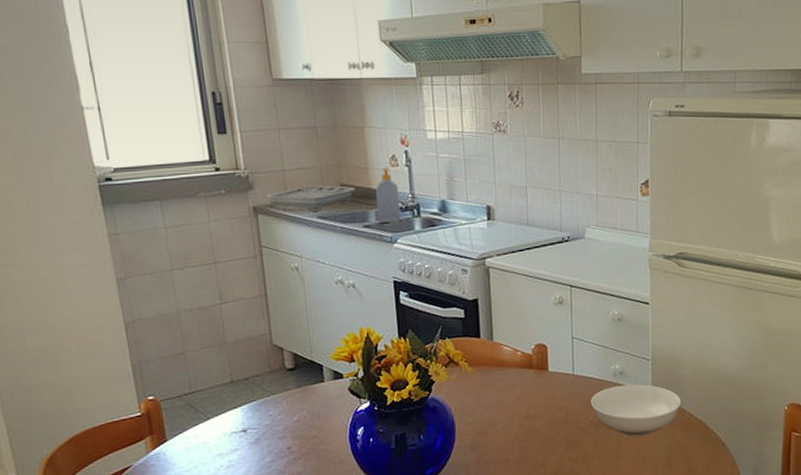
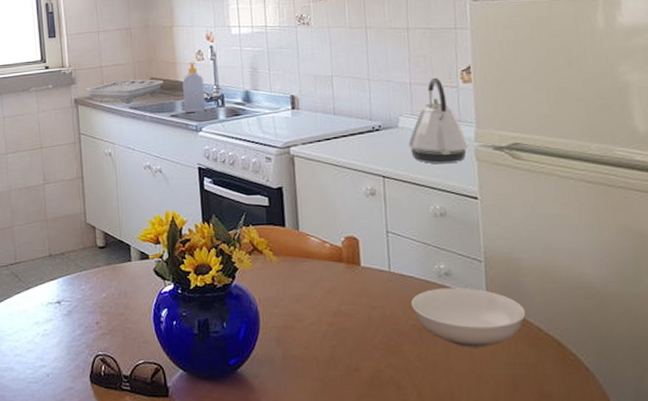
kettle: none [593,190,643,273] -> present [408,77,468,164]

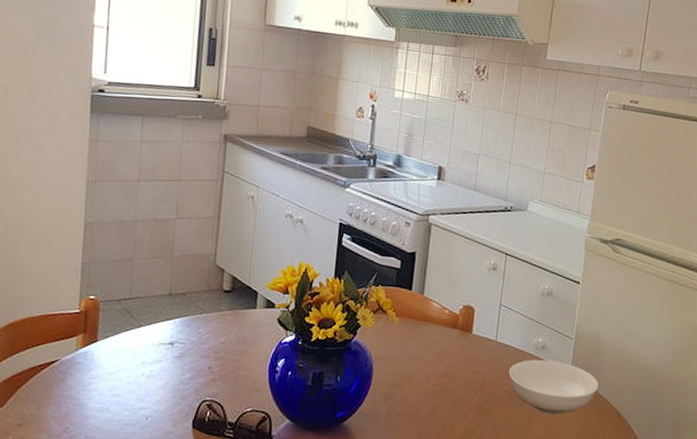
dish rack: present [86,79,164,103] -> none [238,122,320,148]
soap bottle: present [182,61,206,114] -> none [336,116,360,170]
kettle: present [408,77,468,164] -> none [532,170,581,250]

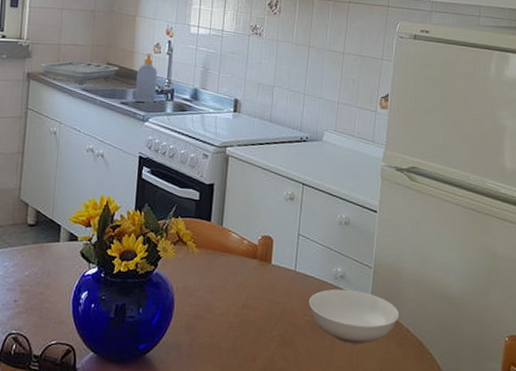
dish rack: none [238,122,320,148] -> present [40,60,119,84]
soap bottle: none [336,116,360,170] -> present [135,52,158,104]

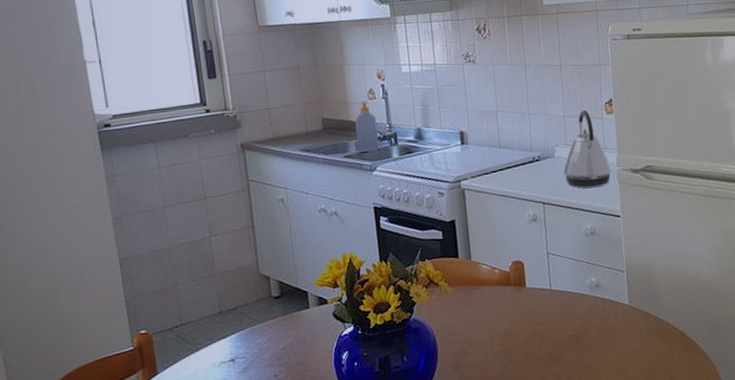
dish rack: present [40,60,119,84] -> none [253,120,336,146]
bowl: present [308,289,400,345] -> none [568,296,659,349]
kettle: none [328,100,376,179] -> present [563,110,611,189]

